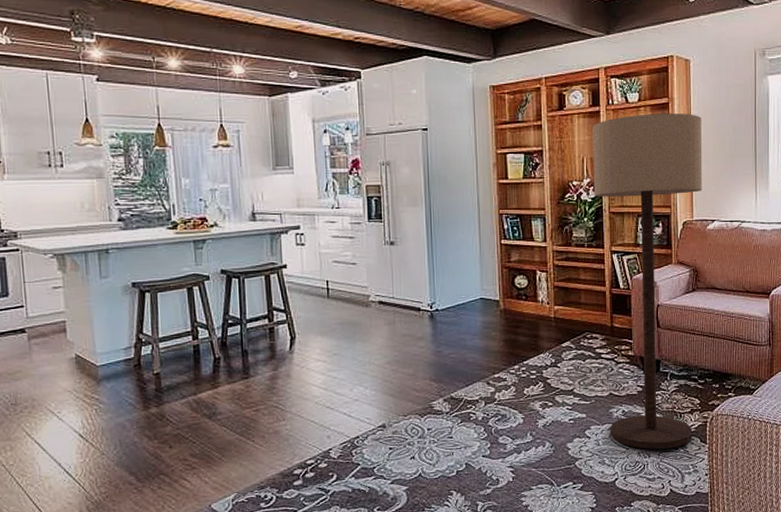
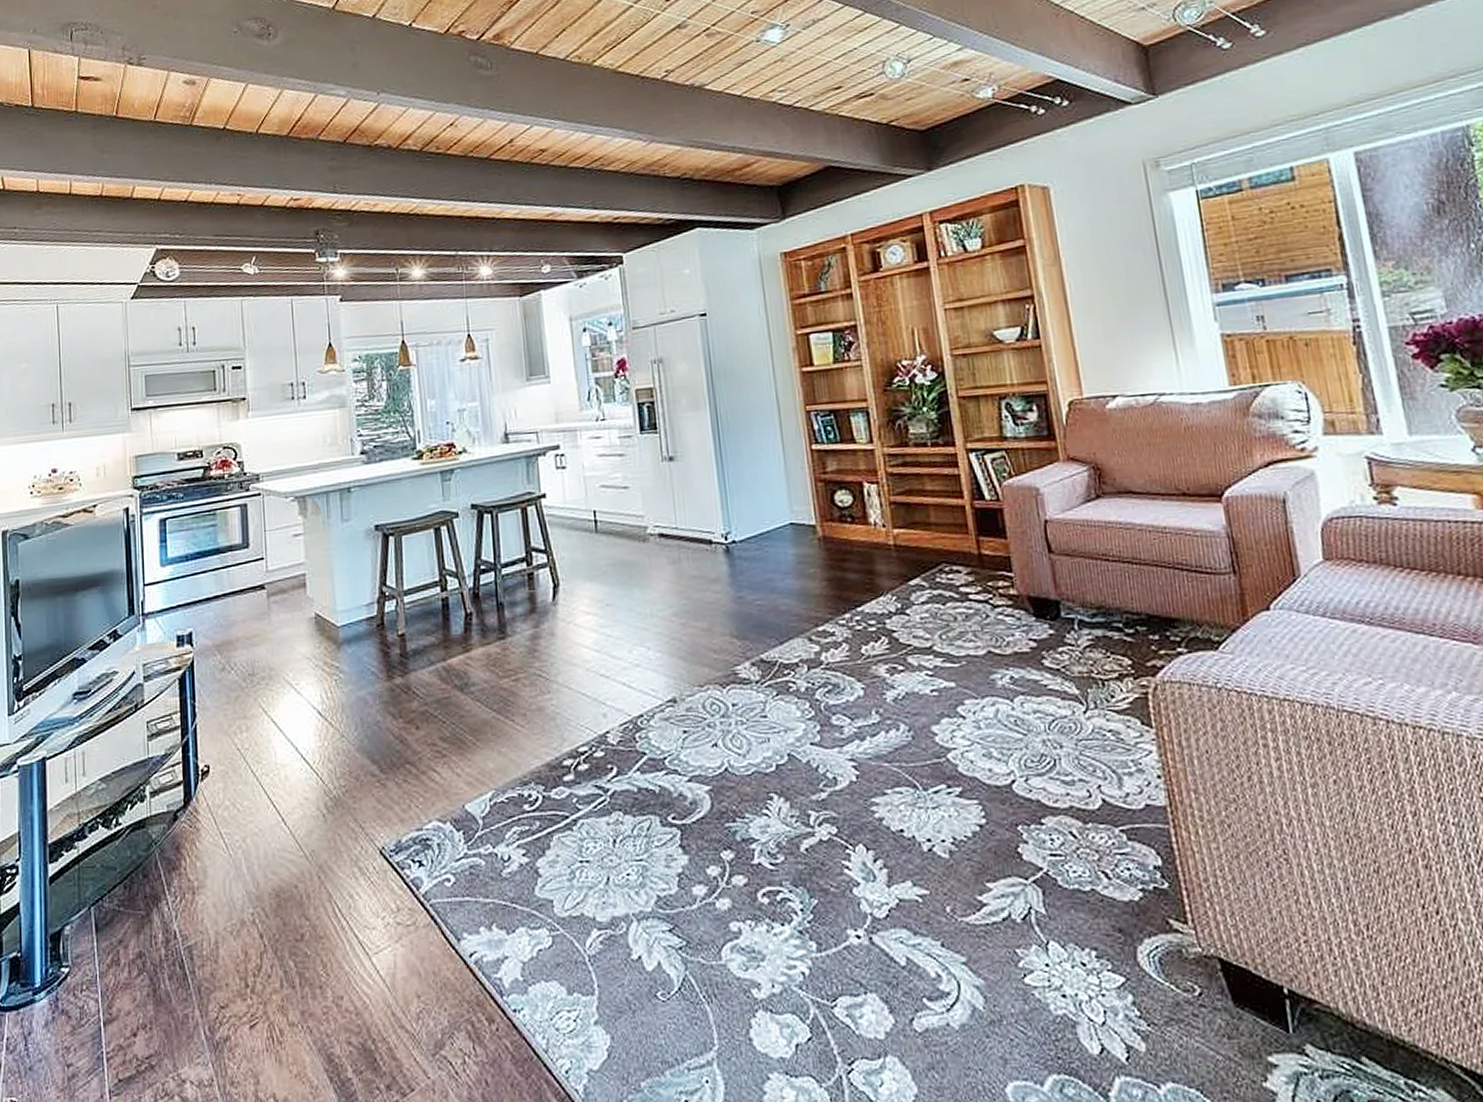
floor lamp: present [593,114,702,450] -> none [921,256,1128,737]

